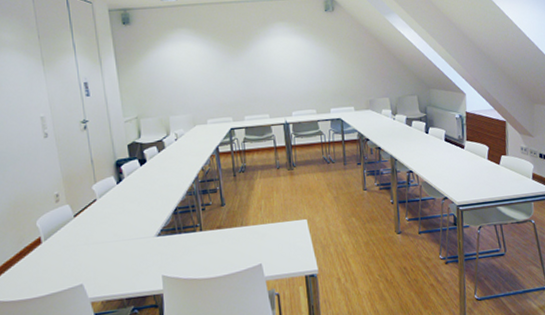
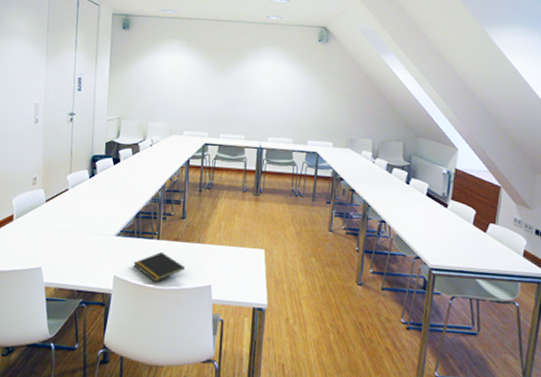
notepad: none [180,242,233,273] -> present [133,251,185,282]

